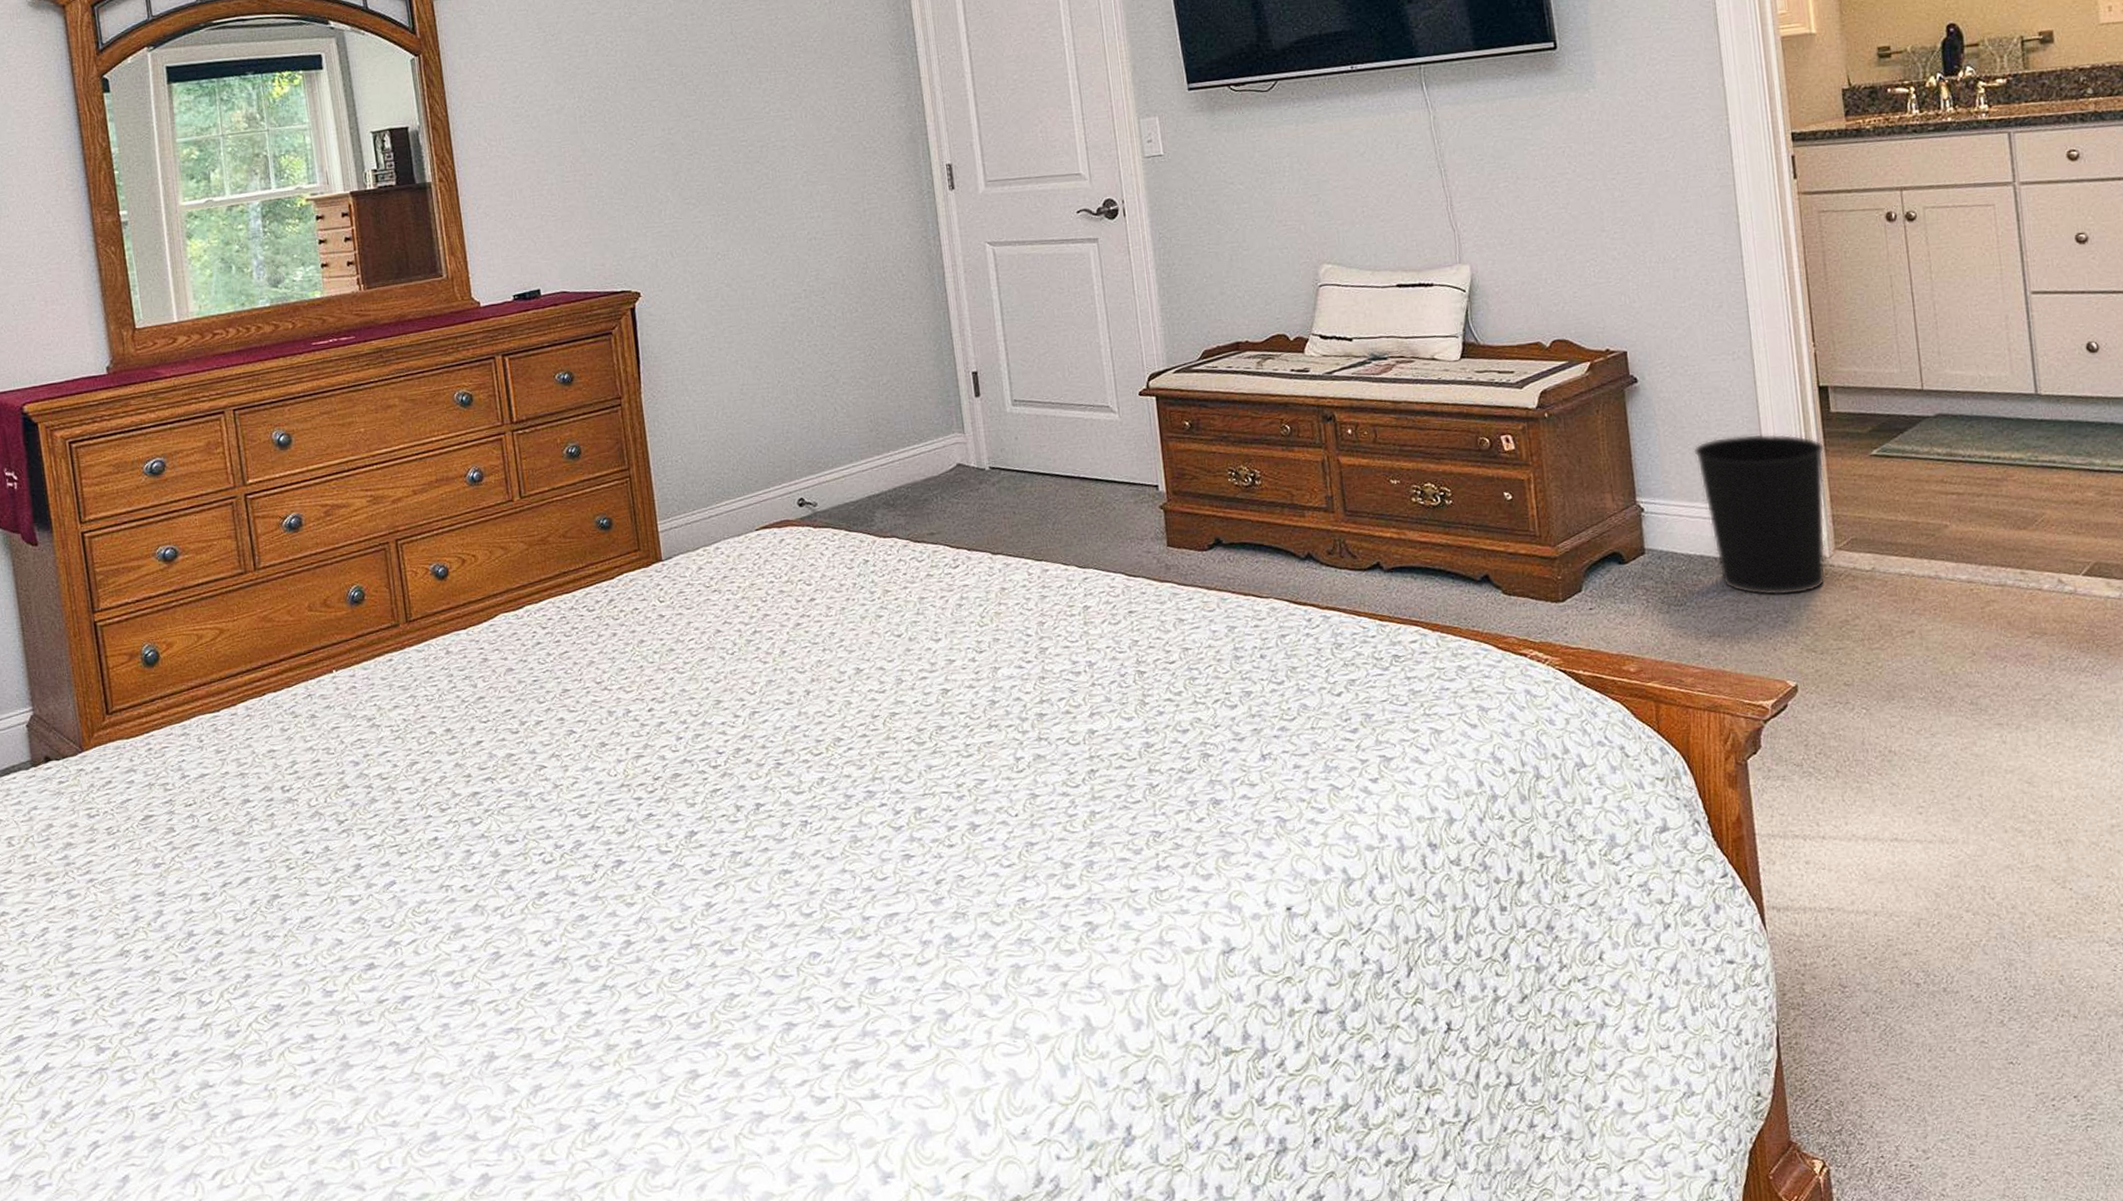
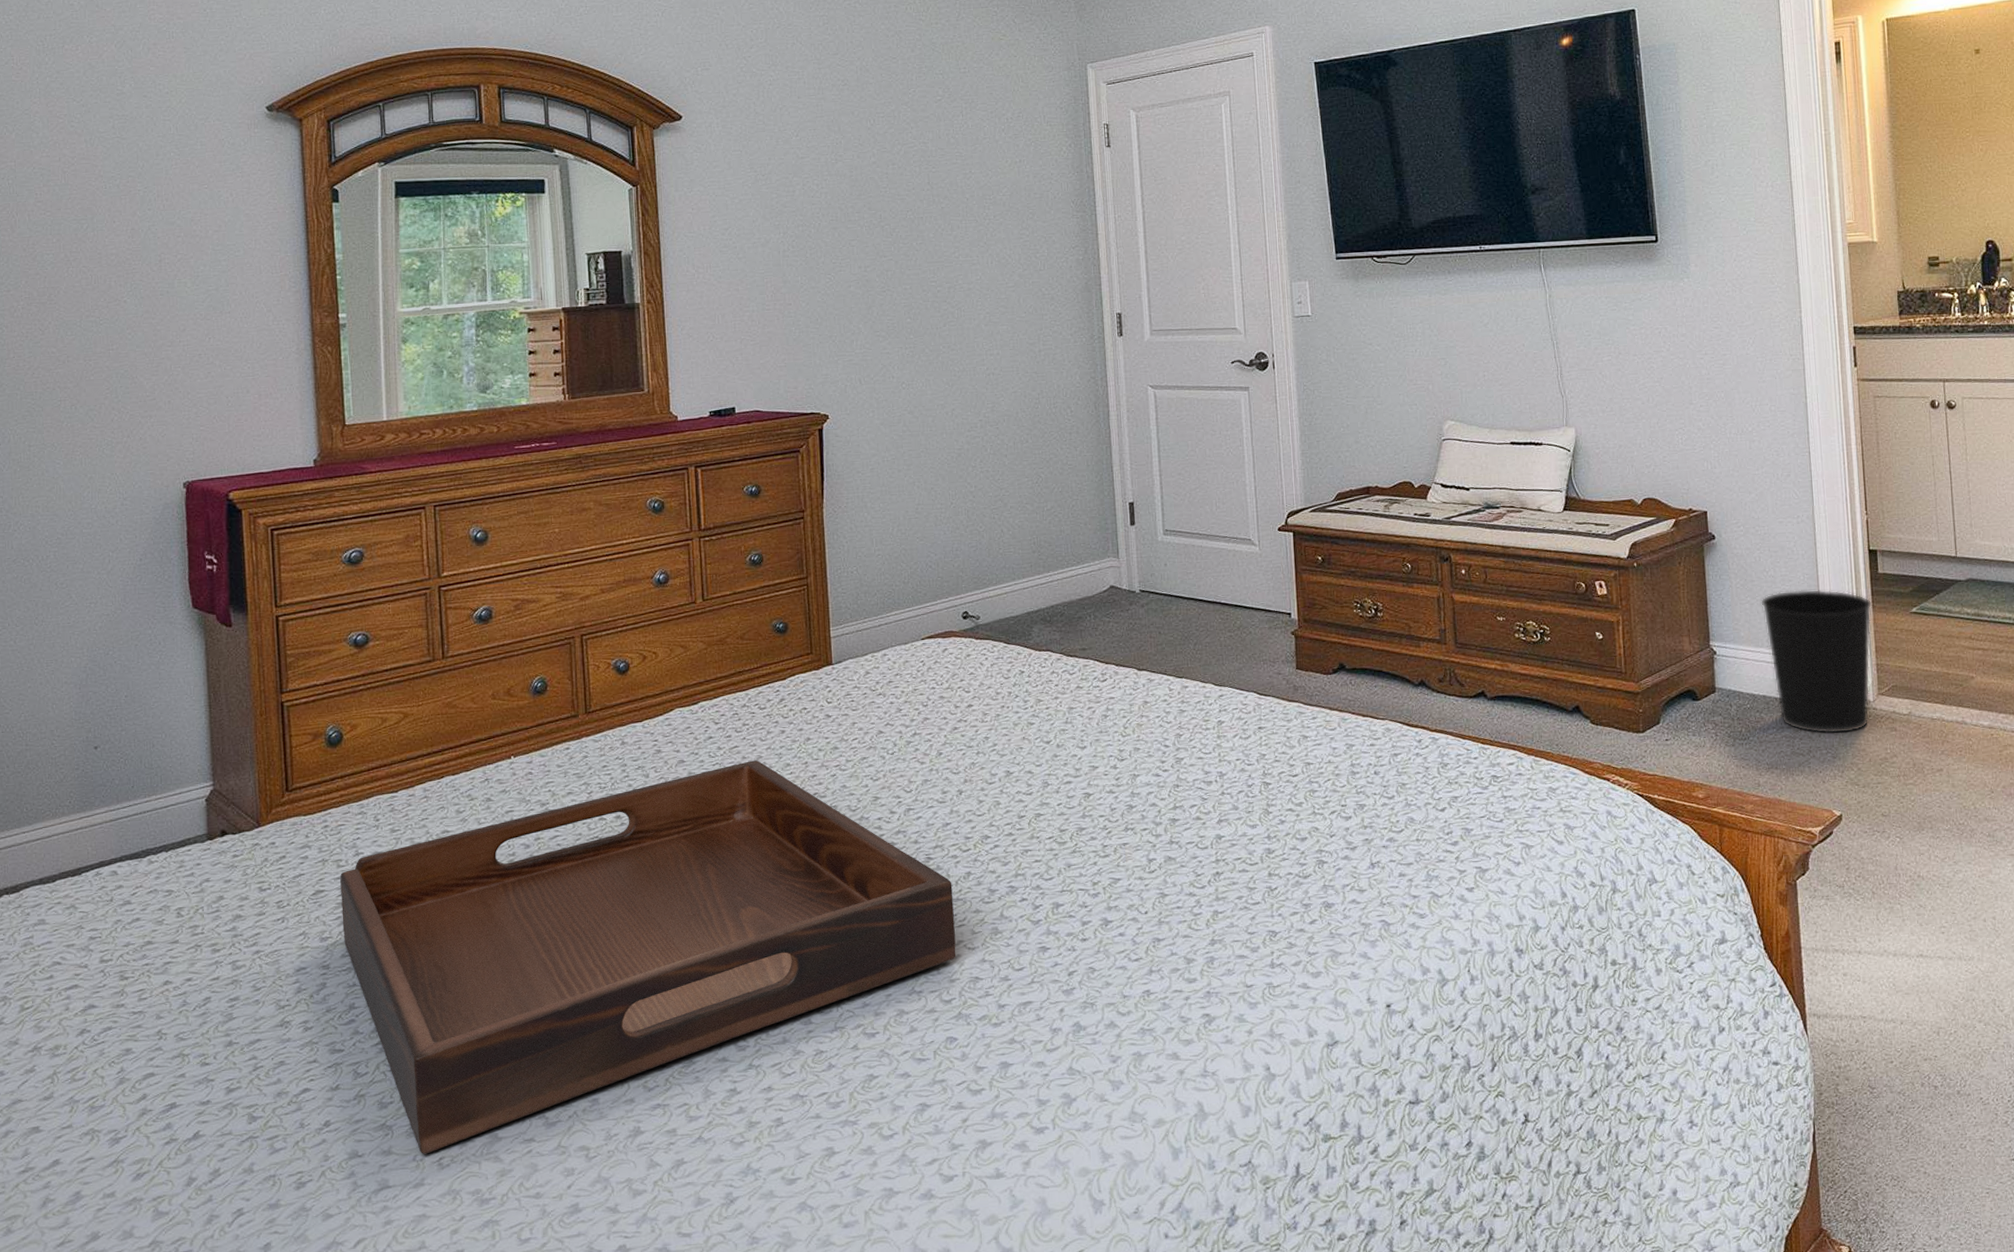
serving tray: none [168,666,814,1084] -> present [340,760,956,1154]

